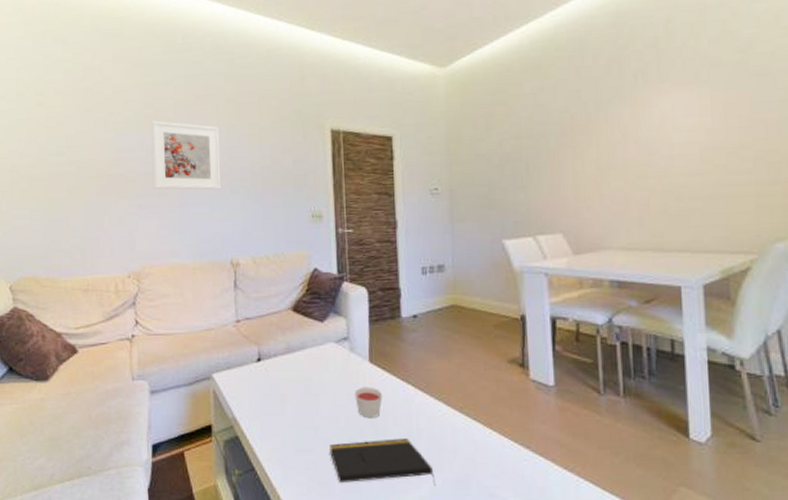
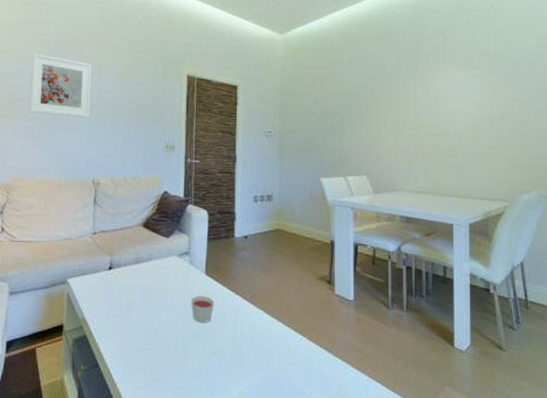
notepad: present [329,438,436,486] -> none [166,341,254,383]

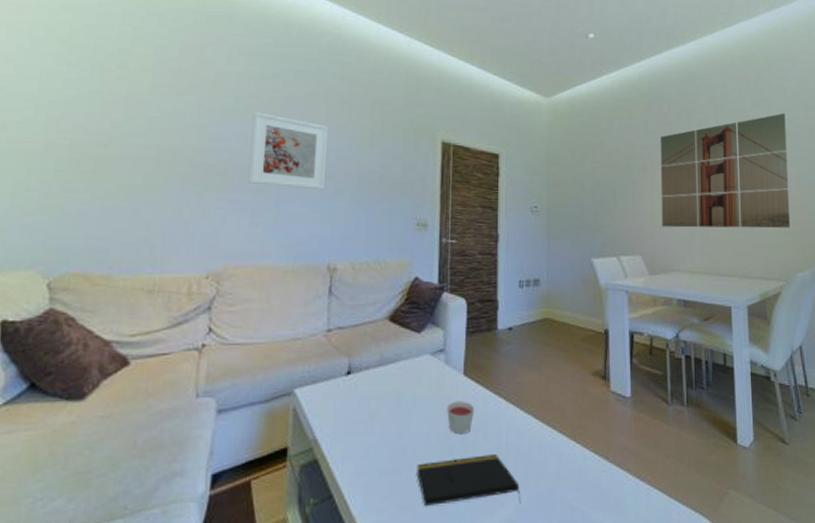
notepad: none [166,341,254,383] -> present [417,454,521,506]
wall art: none [387,42,517,152] -> present [660,113,791,228]

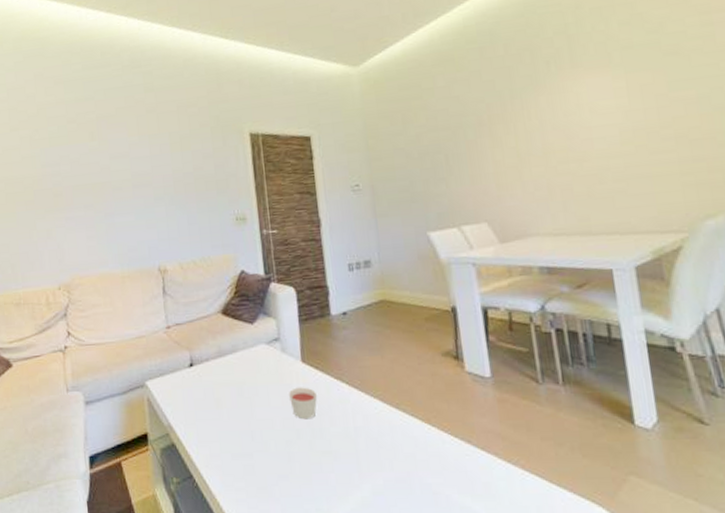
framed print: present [248,112,328,190] -> none [75,134,146,201]
notepad: present [417,454,521,506] -> none [266,438,377,486]
wall art: present [660,113,791,228] -> none [497,25,691,188]

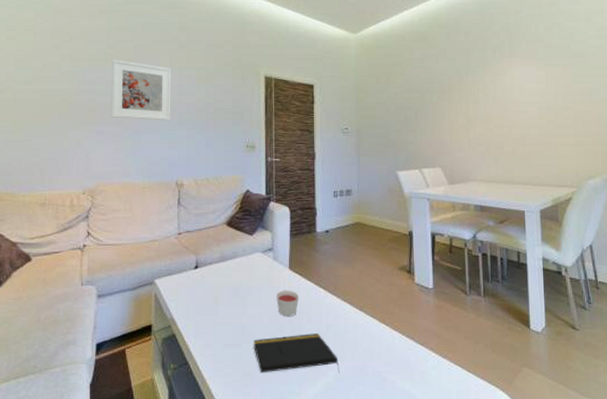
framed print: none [75,134,146,201] -> present [111,59,171,121]
notepad: none [266,438,377,486] -> present [253,333,340,373]

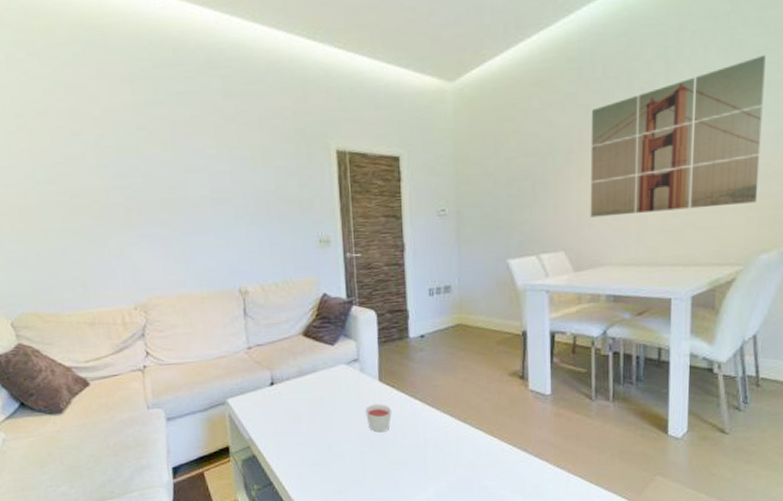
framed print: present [111,59,171,121] -> none [146,143,225,218]
notepad: present [253,333,340,373] -> none [342,449,441,490]
wall art: none [457,35,582,142] -> present [590,54,766,218]

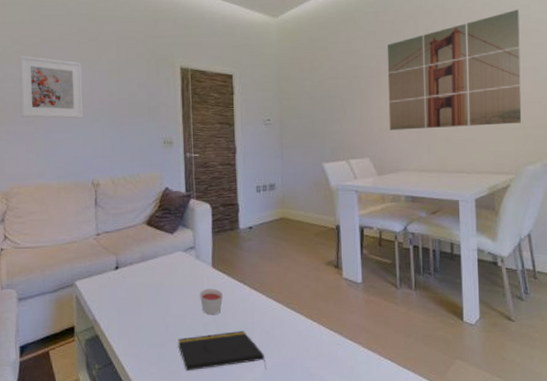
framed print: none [146,143,225,218] -> present [19,55,84,119]
notepad: none [342,449,441,490] -> present [178,331,267,370]

